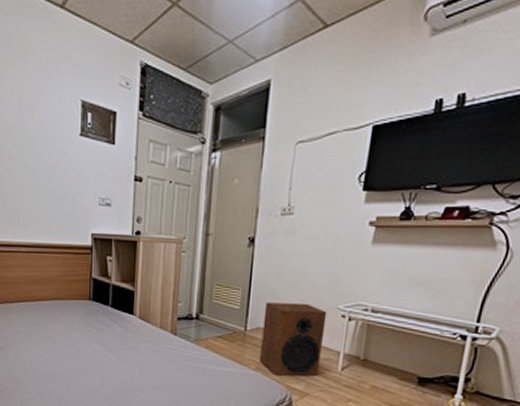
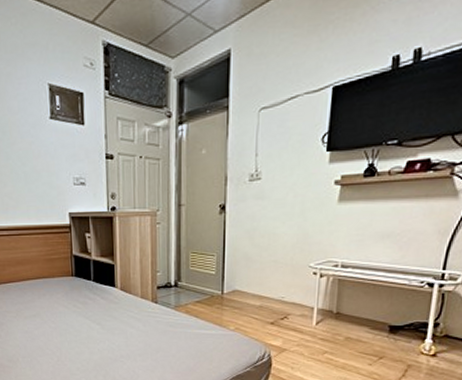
speaker: present [260,302,327,377] -> none [238,264,299,335]

